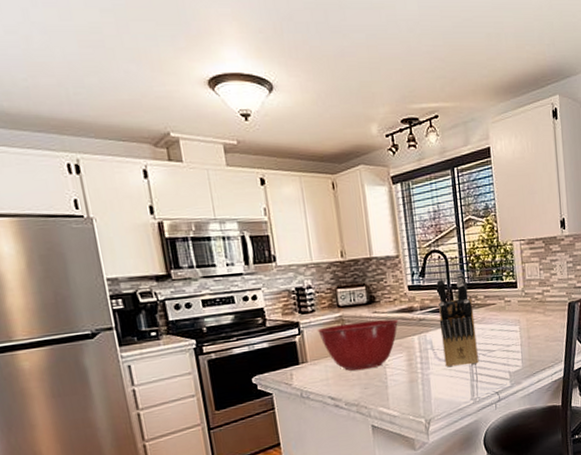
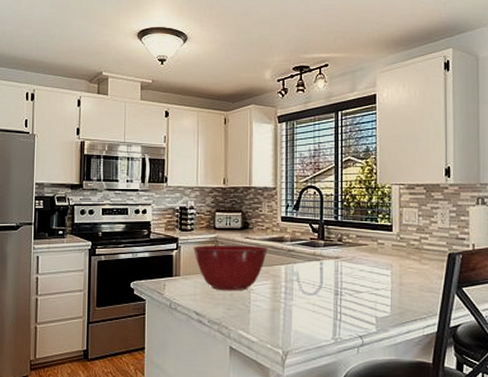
knife block: present [436,272,479,368] -> none [308,210,344,303]

